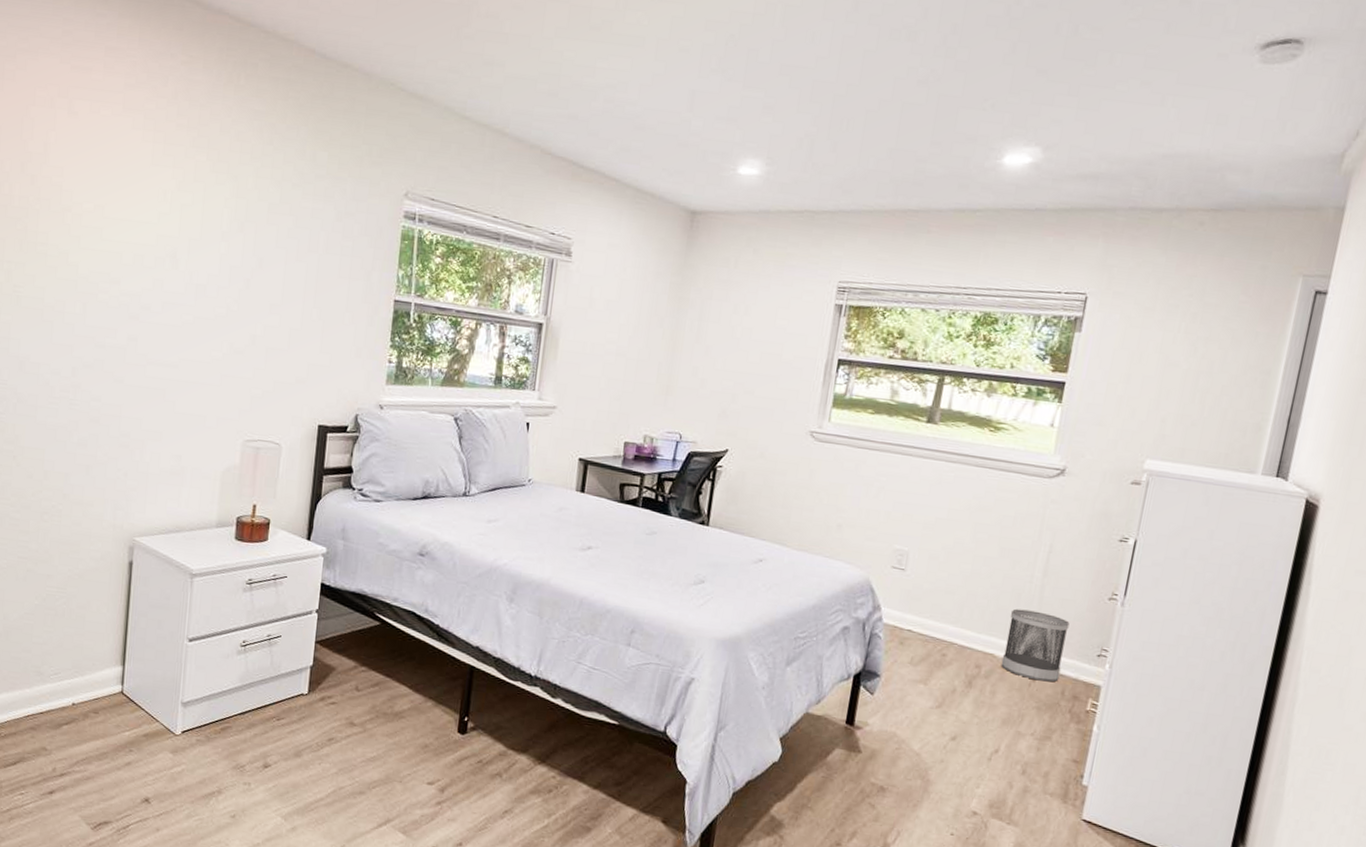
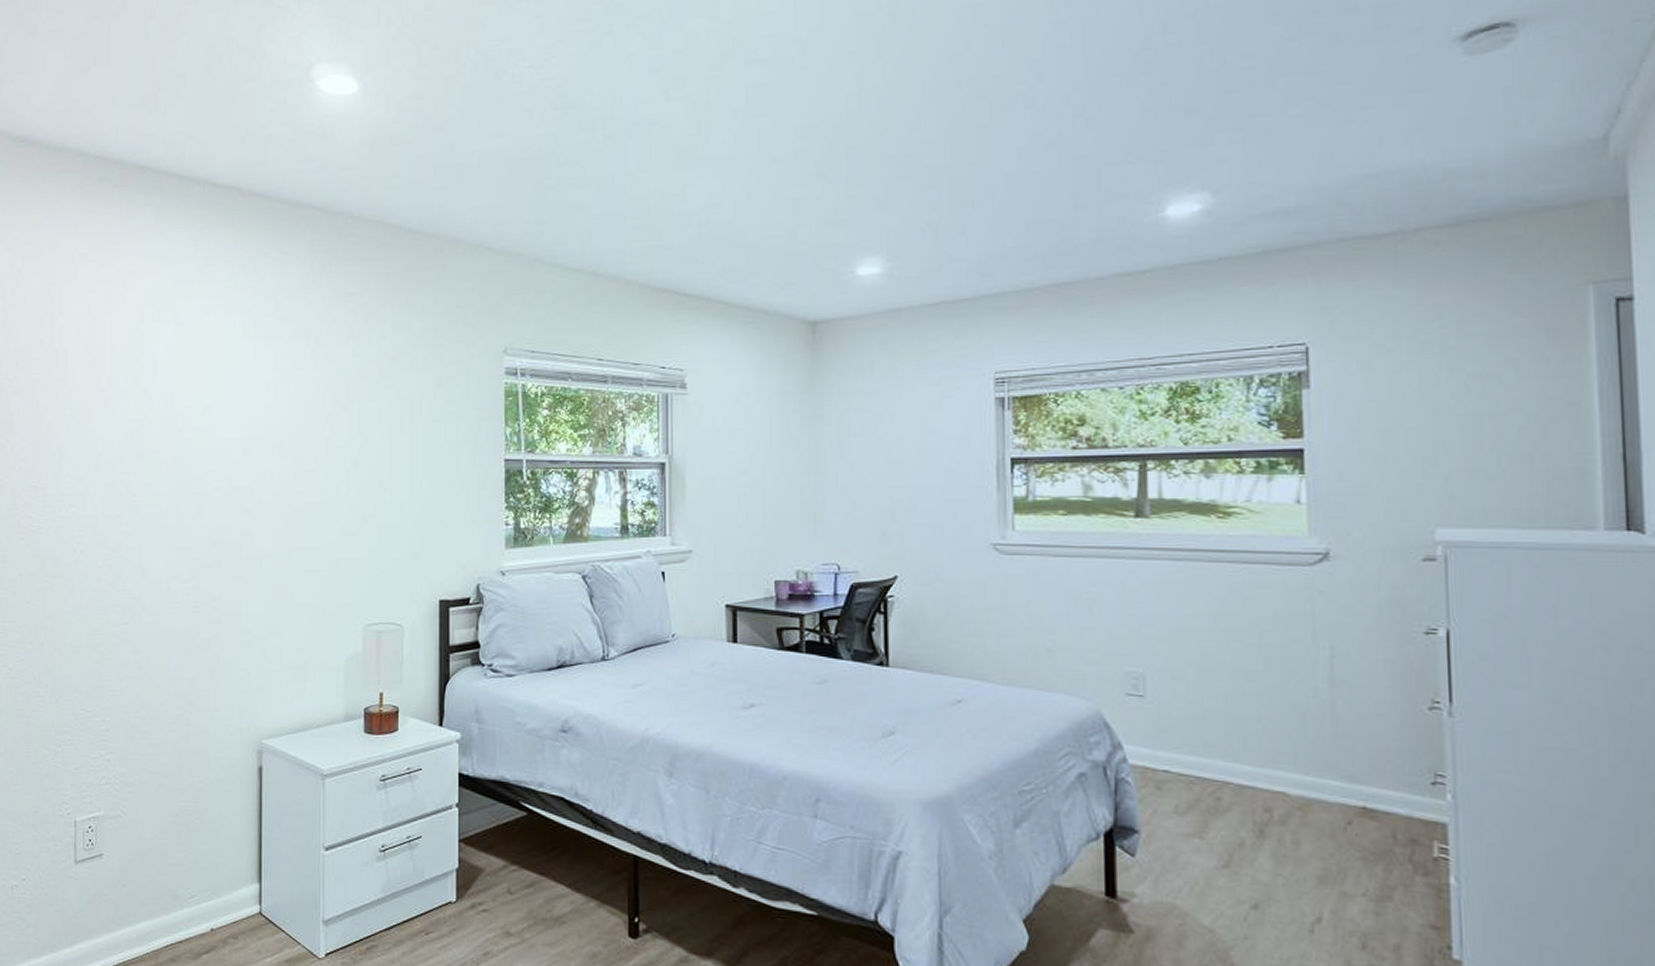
wastebasket: present [1001,608,1070,683] -> none [1296,732,1384,824]

